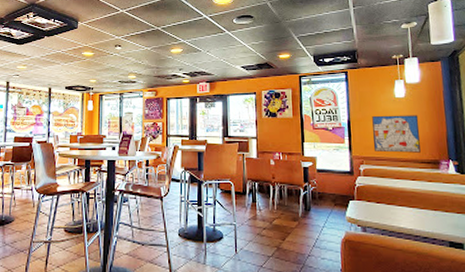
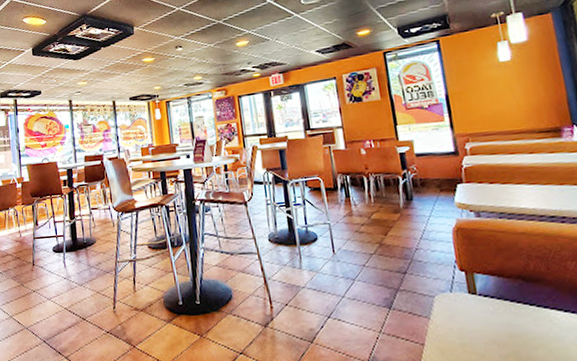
wall art: present [372,115,421,153] -> none [474,78,537,126]

